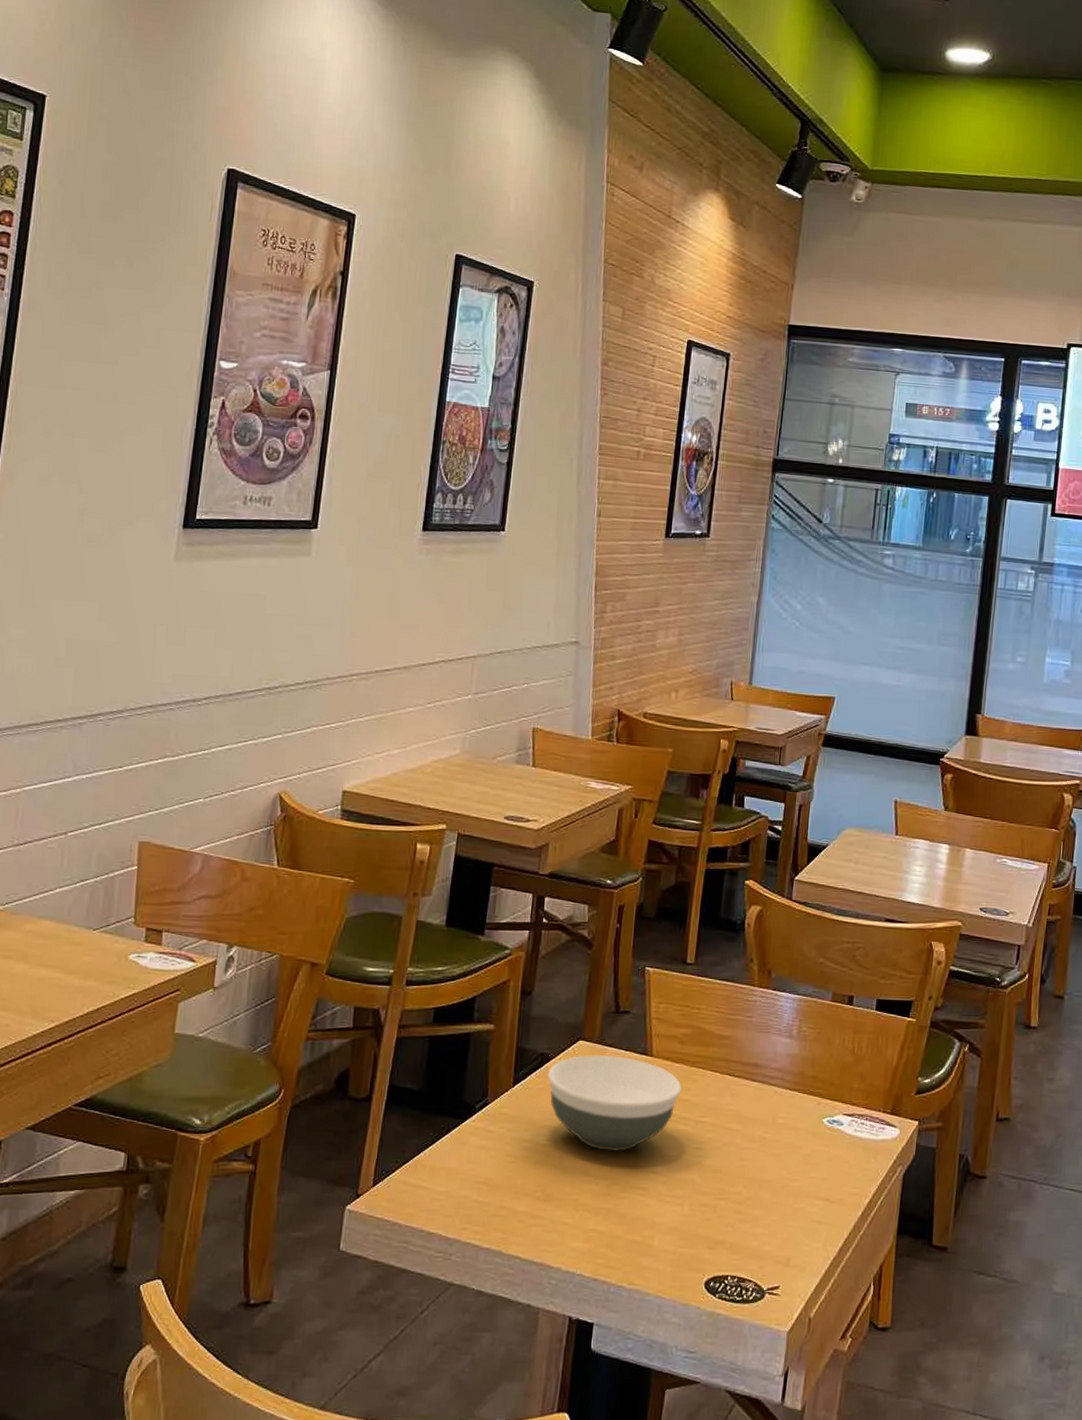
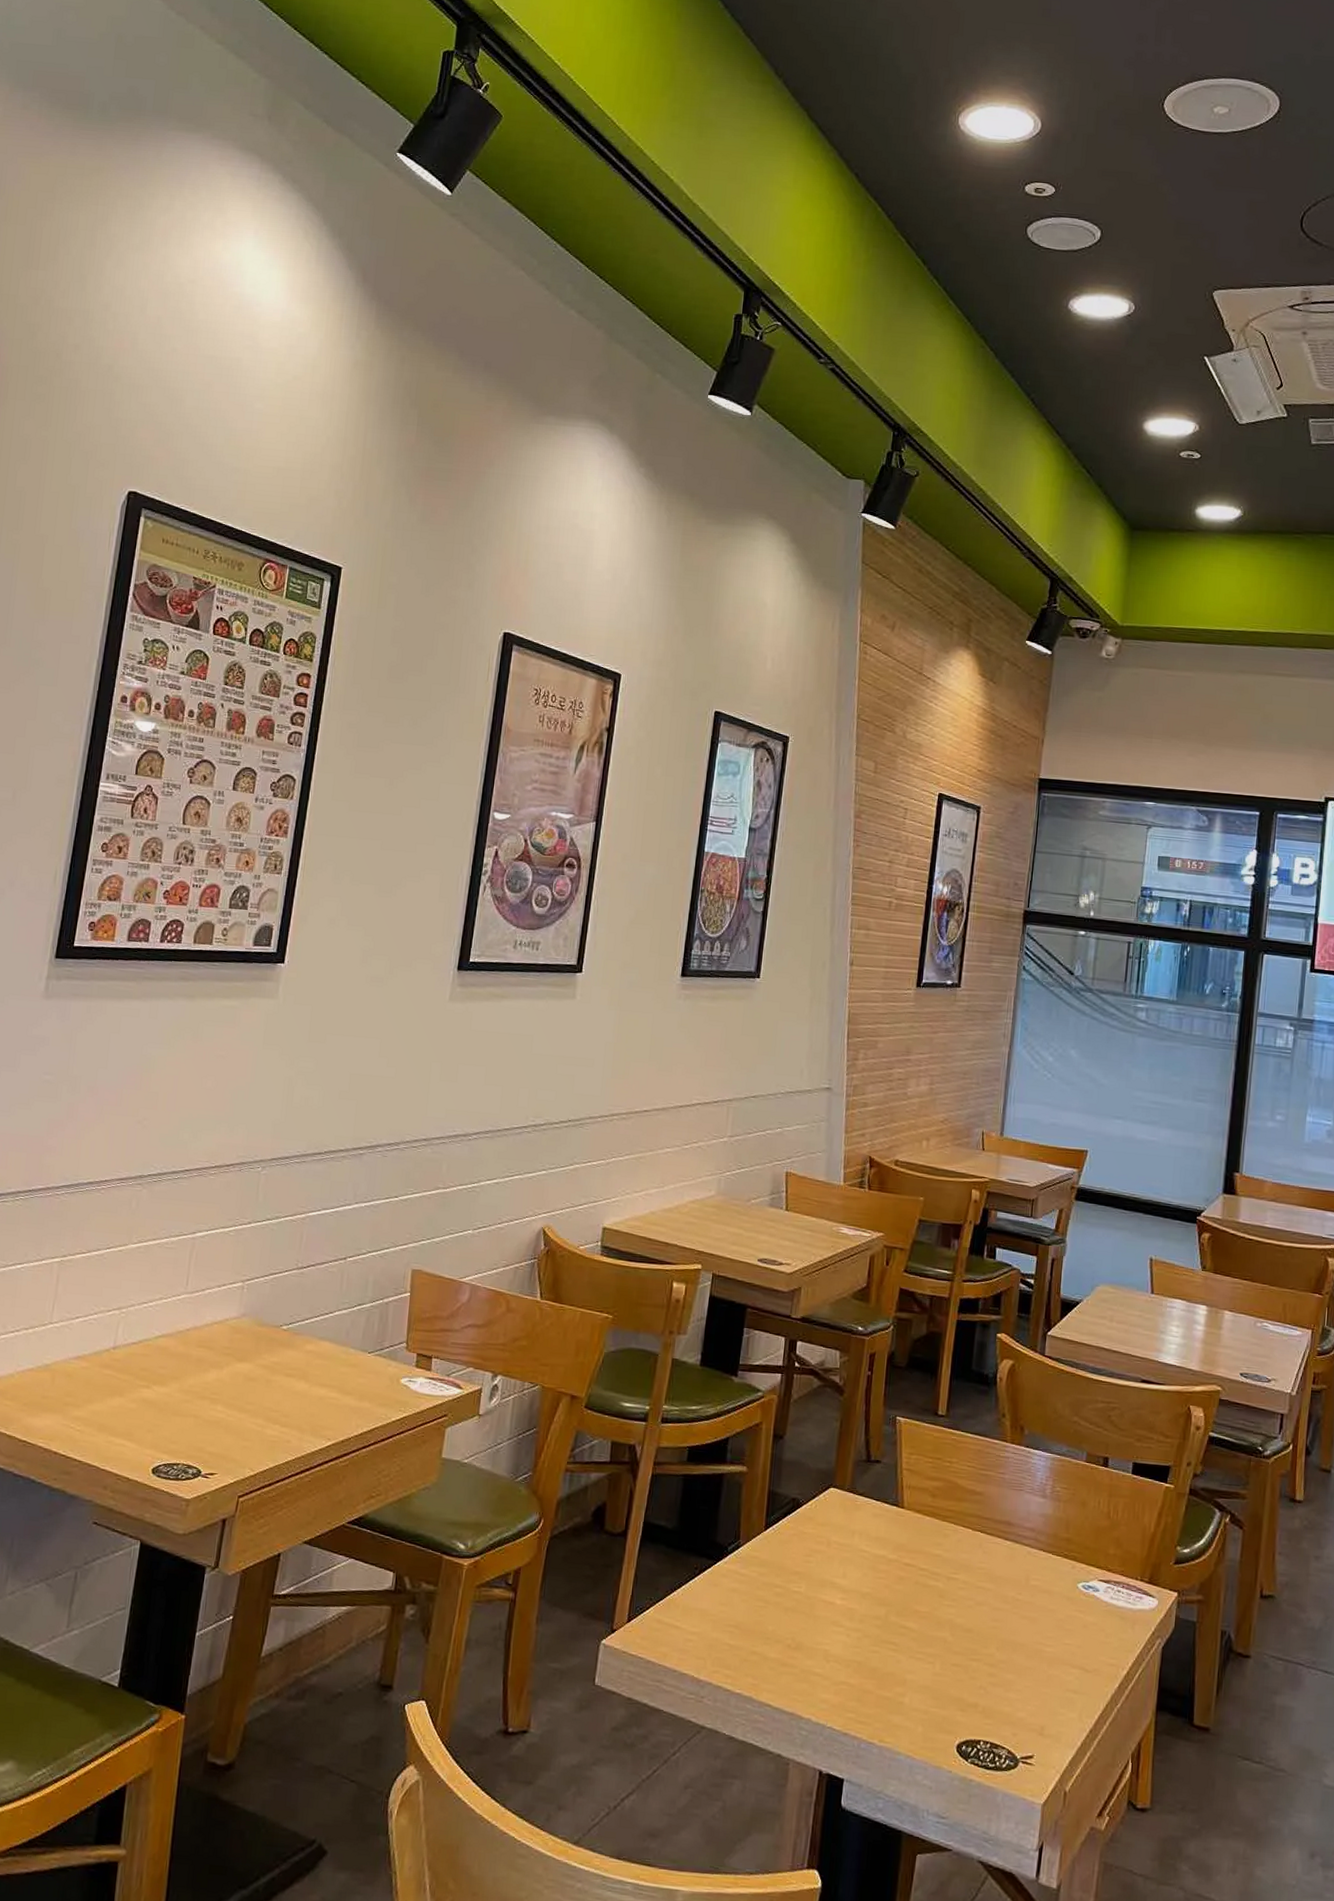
bowl: present [547,1054,682,1152] -> none [799,1502,933,1604]

